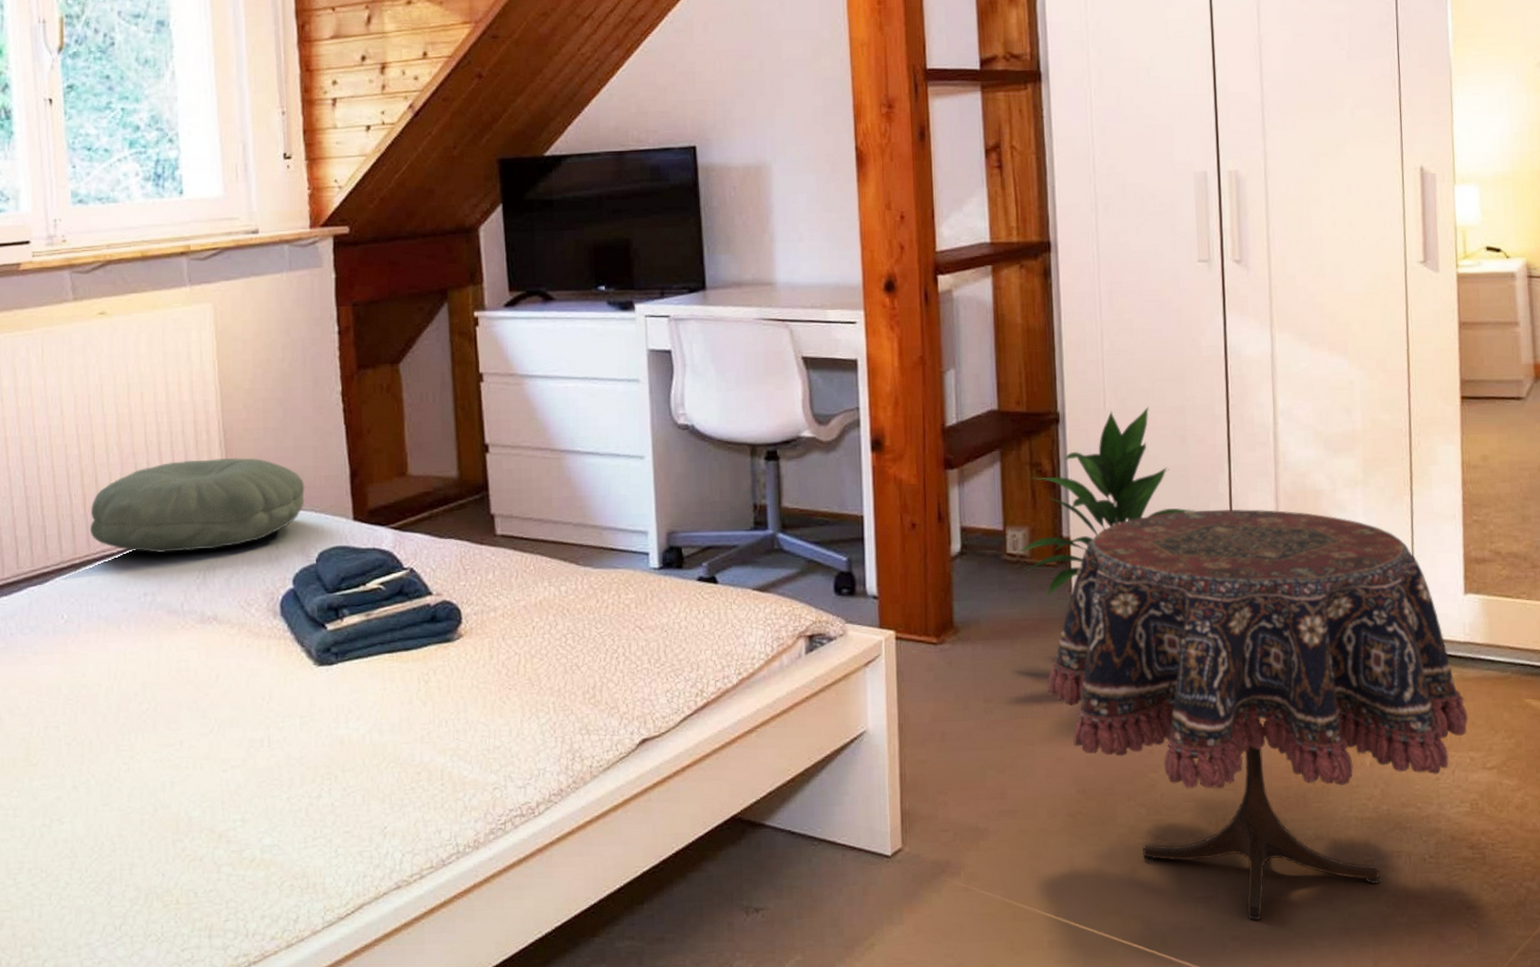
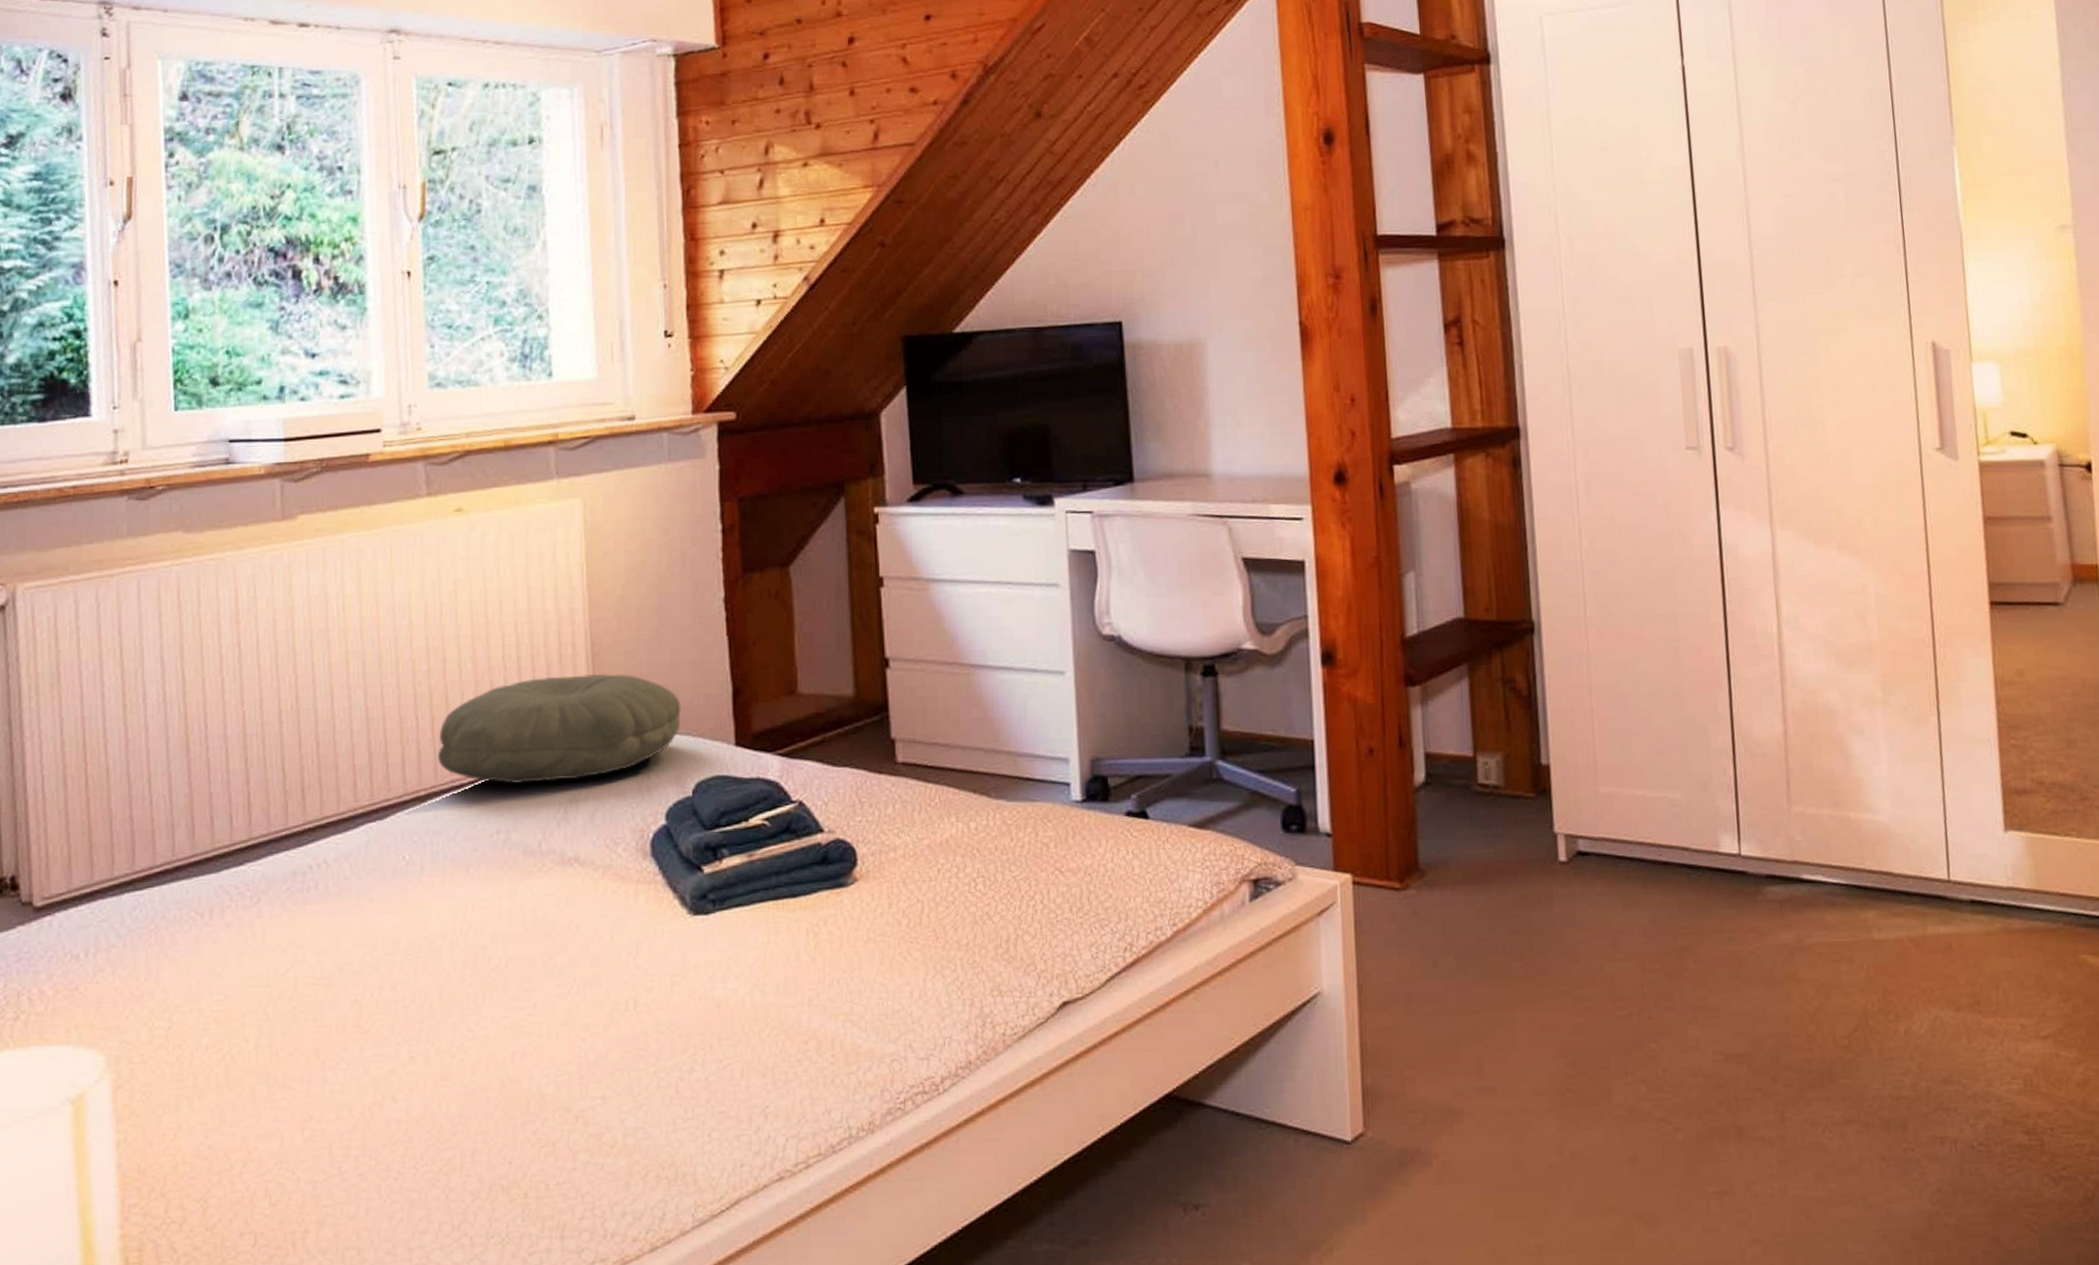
indoor plant: present [1017,406,1195,598] -> none [1489,614,1692,836]
side table: present [1047,508,1468,921] -> none [1528,731,2016,1222]

